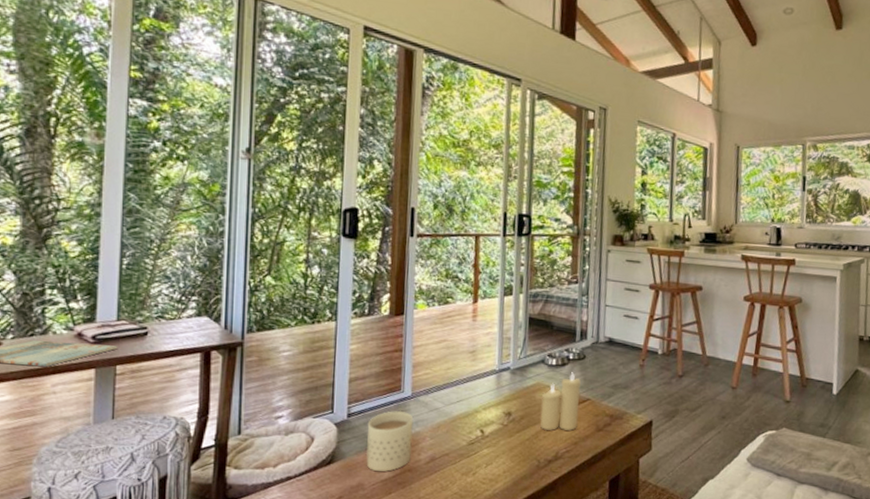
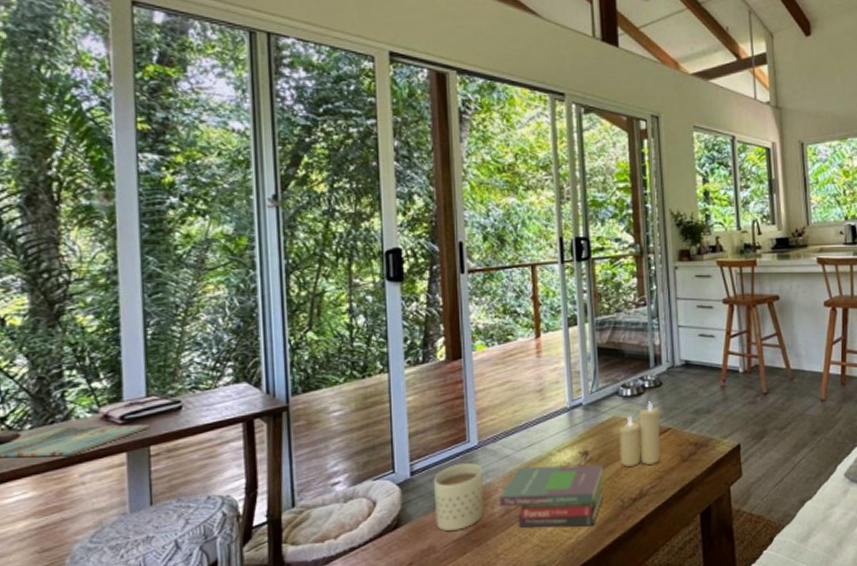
books: none [425,420,524,481] -> present [499,463,603,528]

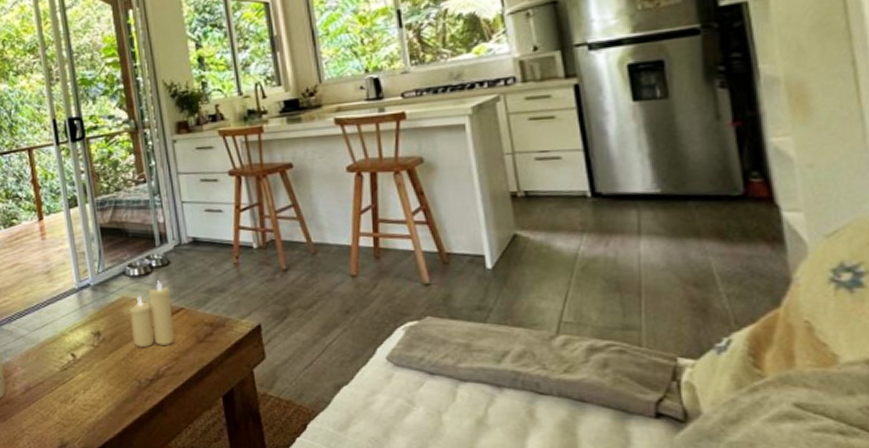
books: present [499,463,603,528] -> none [19,344,120,406]

